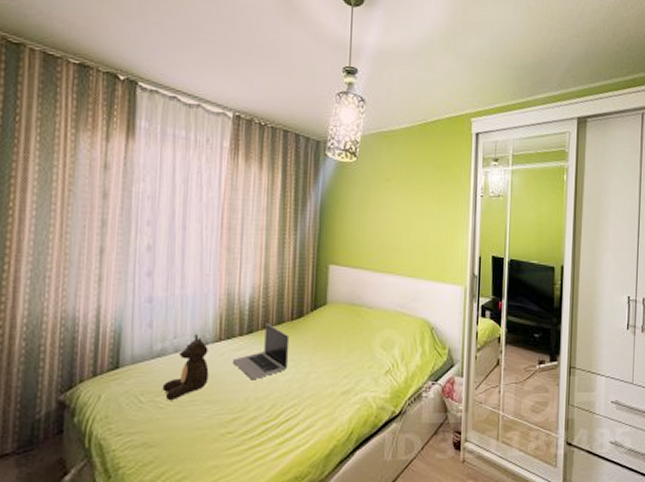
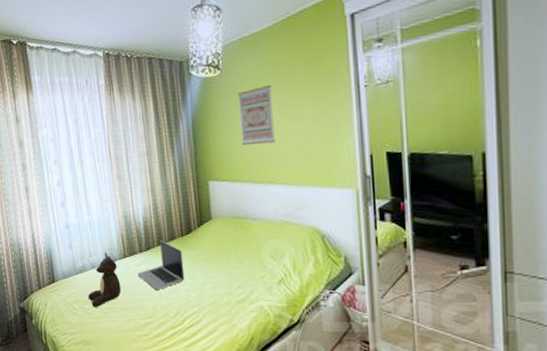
wall art: none [368,179,402,235] -> present [238,84,276,146]

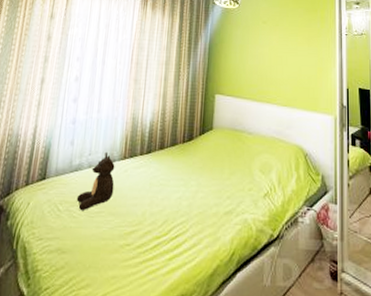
laptop: present [137,240,185,291] -> none [133,144,181,196]
wall art: present [238,84,276,146] -> none [248,21,277,69]

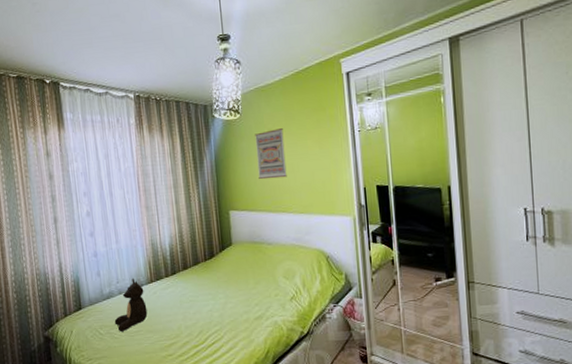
wall art: none [248,21,277,69] -> present [255,127,287,180]

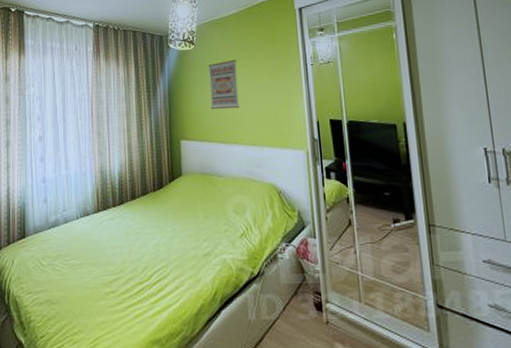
teddy bear: present [114,279,148,332] -> none [57,207,92,264]

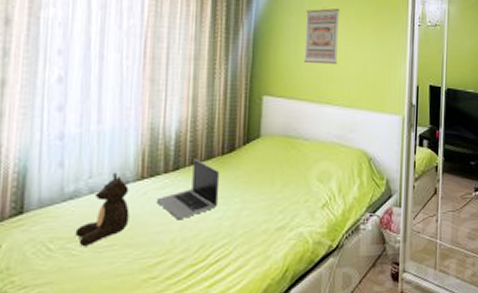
teddy bear: none [57,207,92,264] -> present [75,173,130,247]
laptop: none [109,195,155,245] -> present [156,159,220,220]

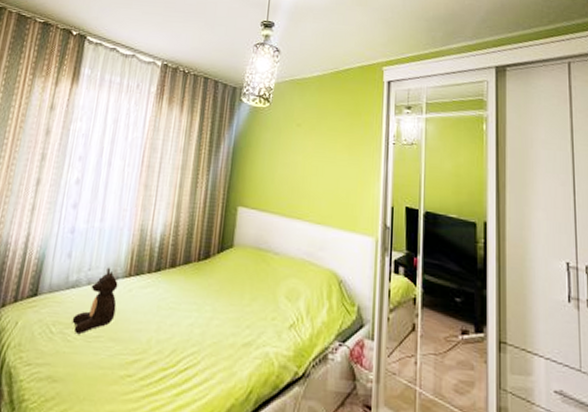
laptop: present [156,159,220,220] -> none [138,262,195,321]
wall art: present [304,8,339,65] -> none [277,125,313,180]

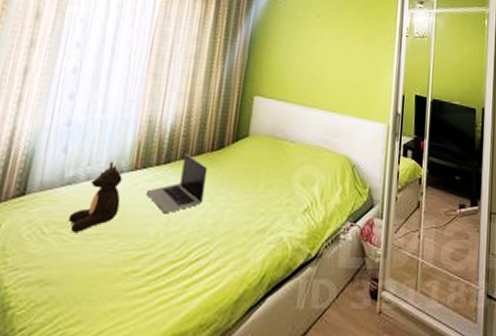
laptop: none [138,262,195,321] -> present [145,153,208,214]

